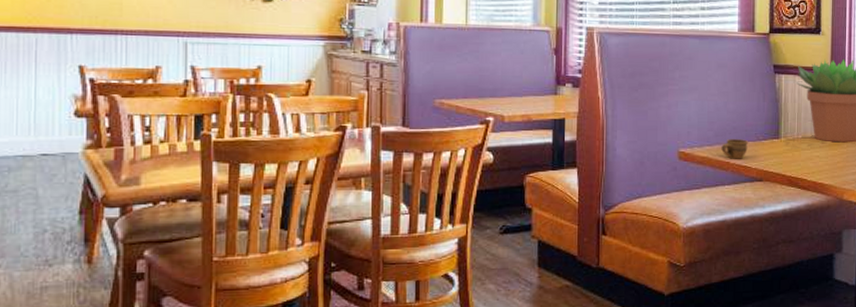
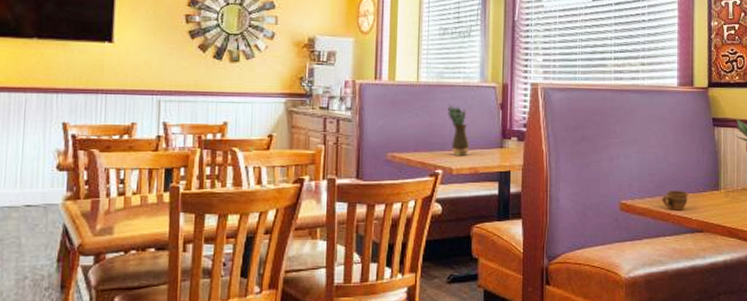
vase: none [498,48,523,104] -> present [447,104,470,157]

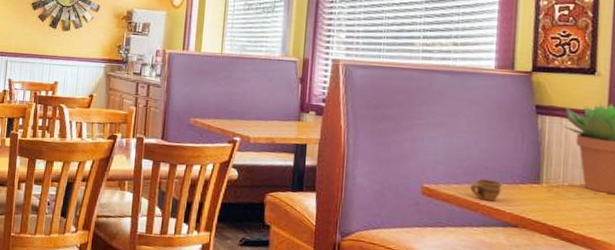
vase: present [447,104,470,157] -> none [248,76,268,127]

